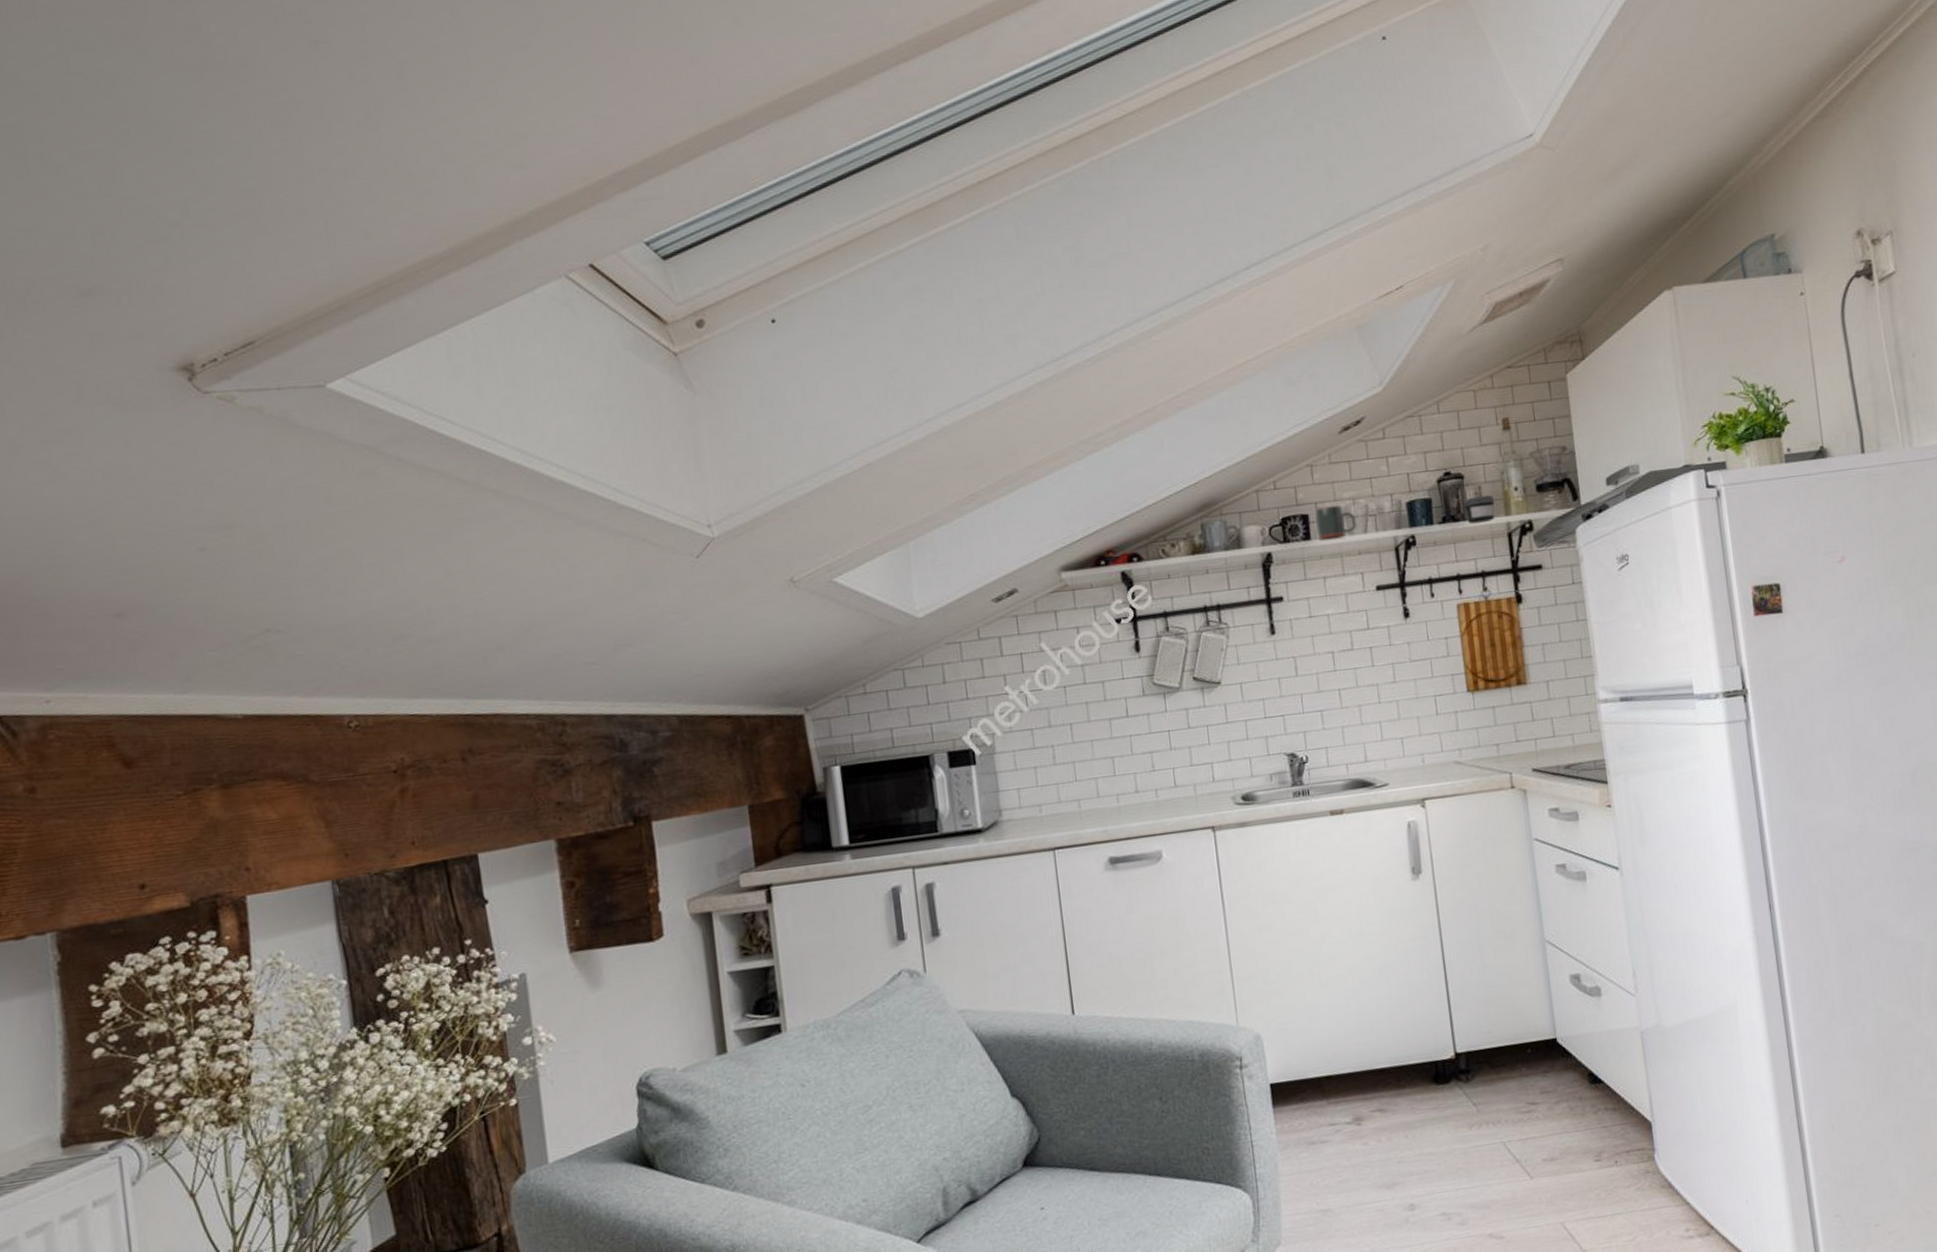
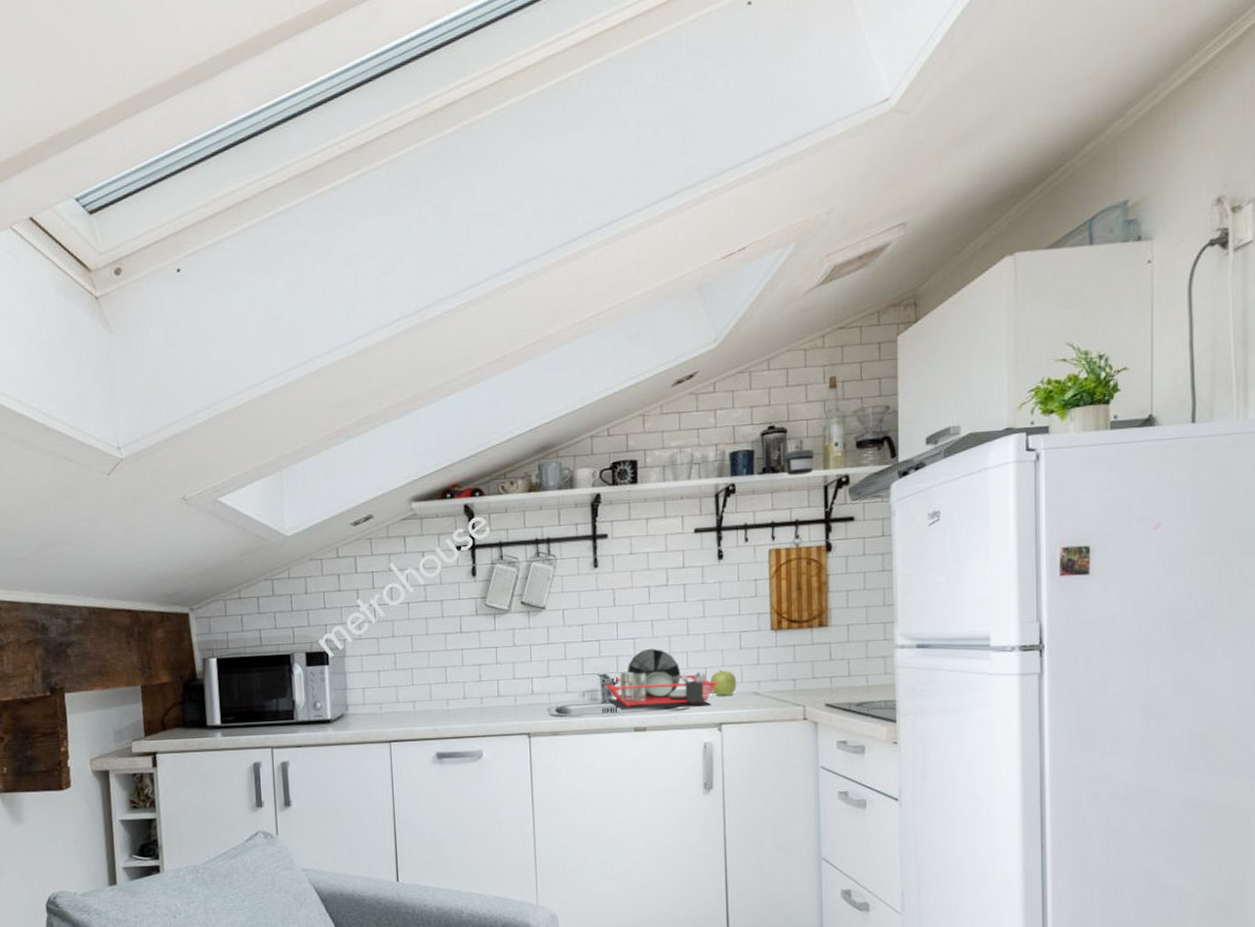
dish rack: none [1291,720,1417,793] -> present [602,648,718,711]
mug: present [1314,504,1357,541] -> none [642,452,681,485]
fruit: none [1408,738,1437,769] -> present [711,669,737,696]

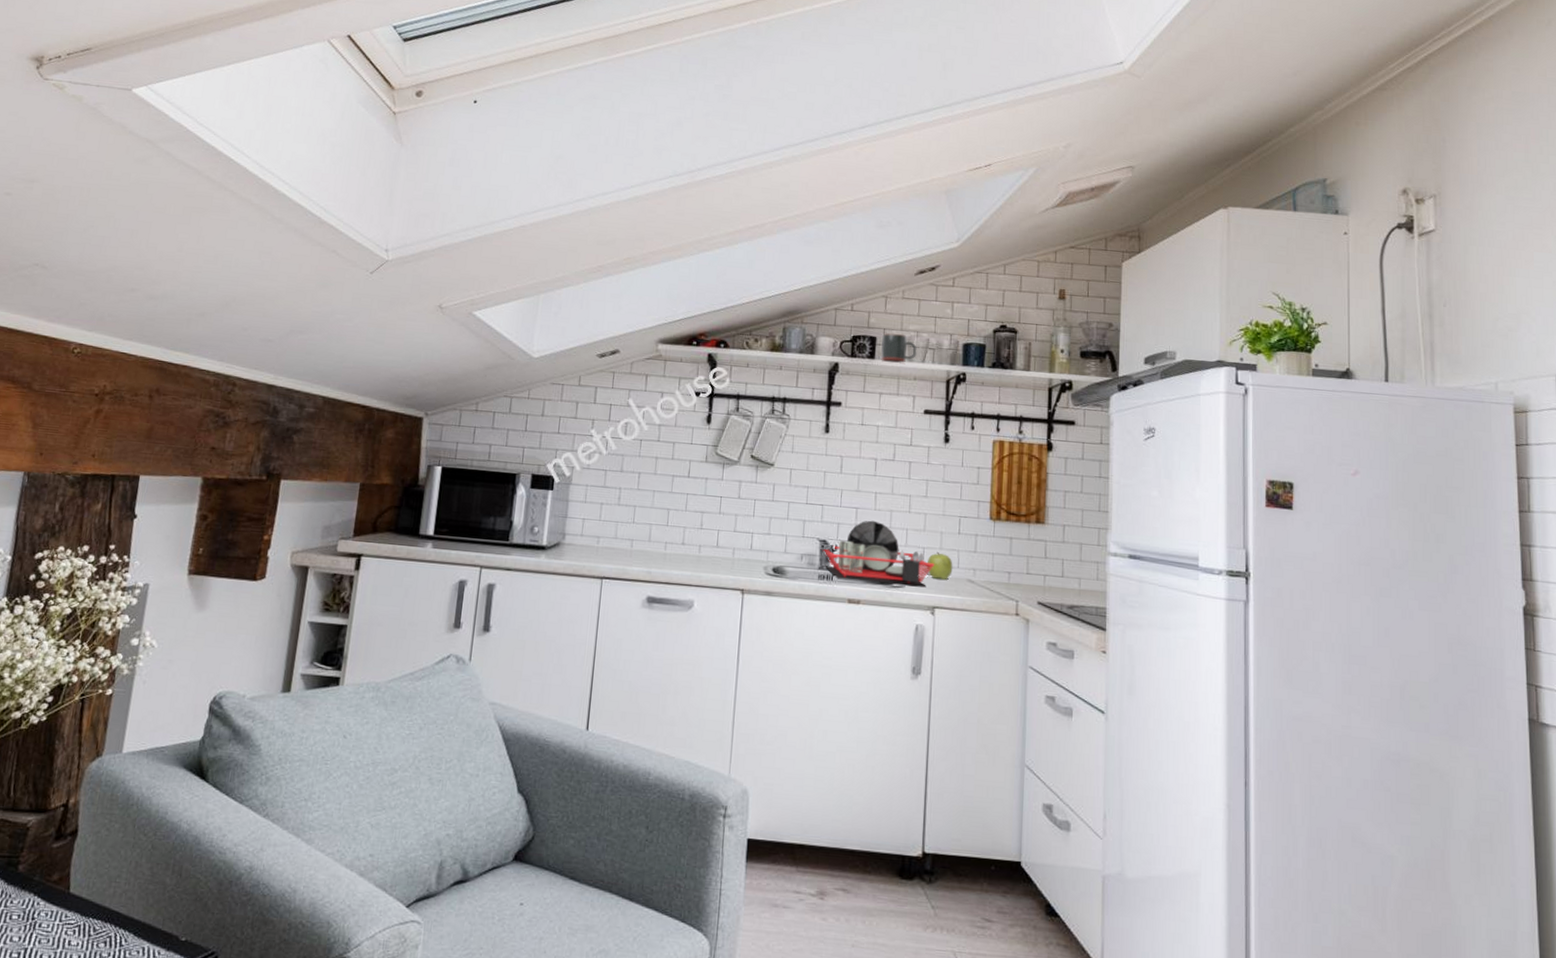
mug: none [642,452,681,485] -> present [880,332,917,363]
jar: present [784,449,815,476] -> none [1013,350,1042,375]

